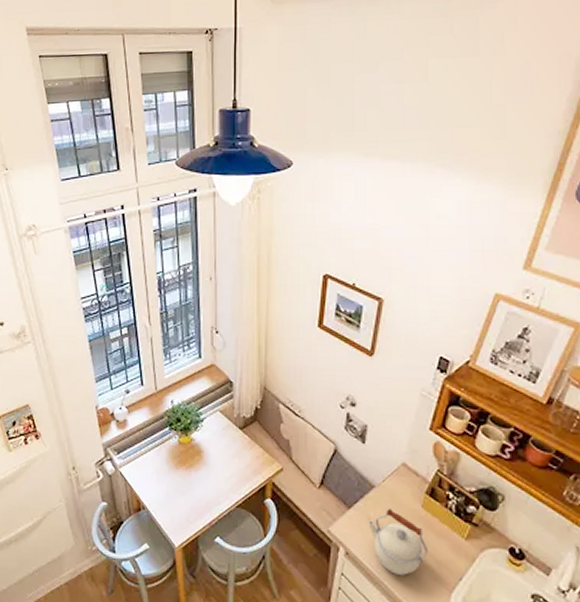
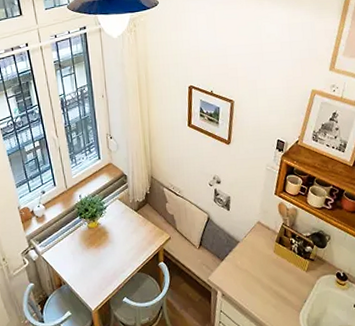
kettle: present [369,507,429,575] -> none [237,256,281,305]

